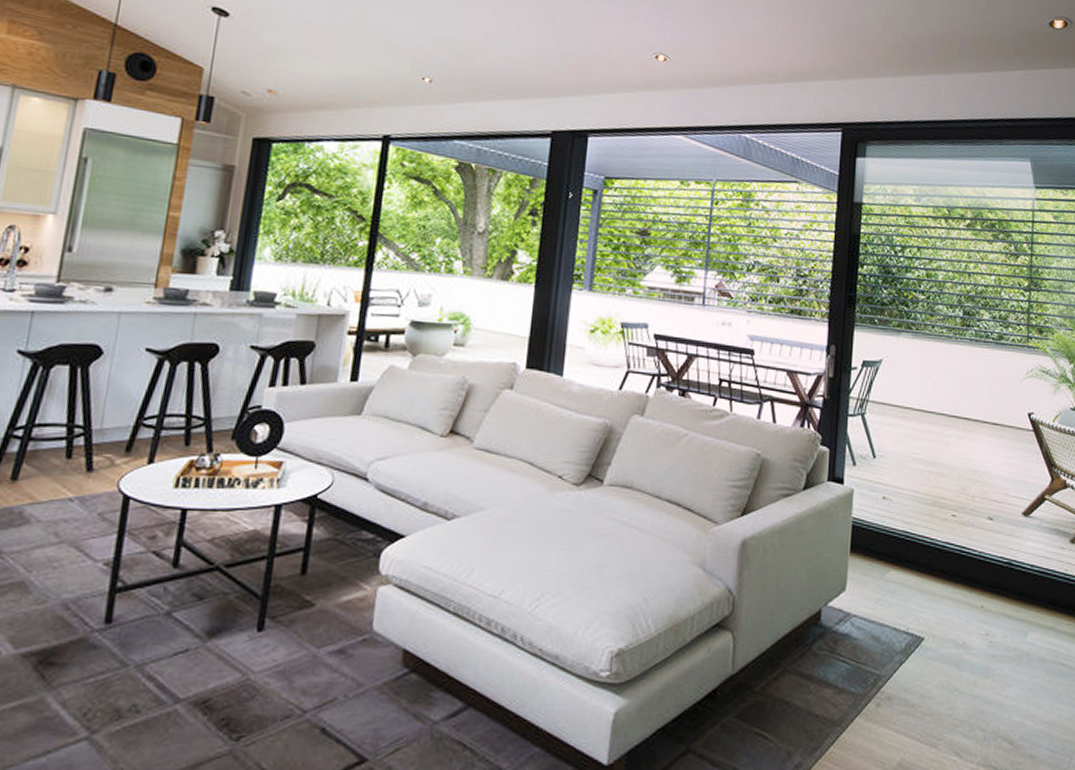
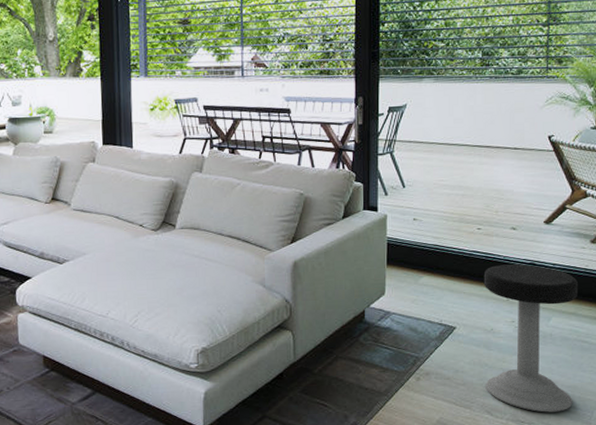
stool: none [954,562,1058,756] -> present [483,264,579,413]

